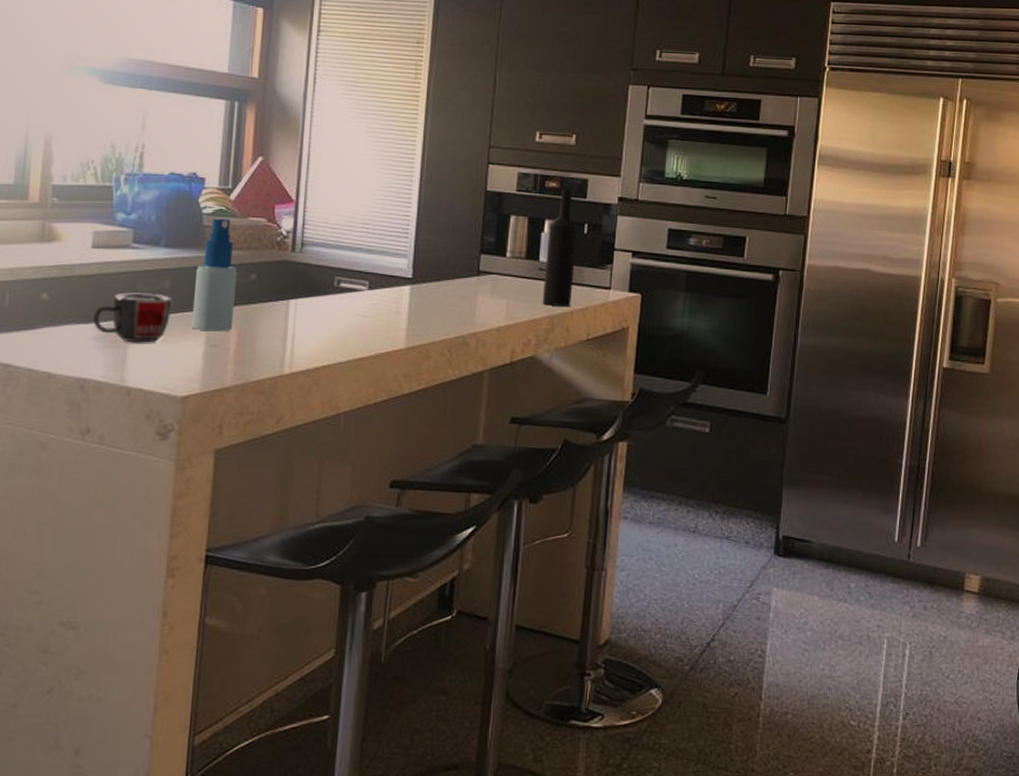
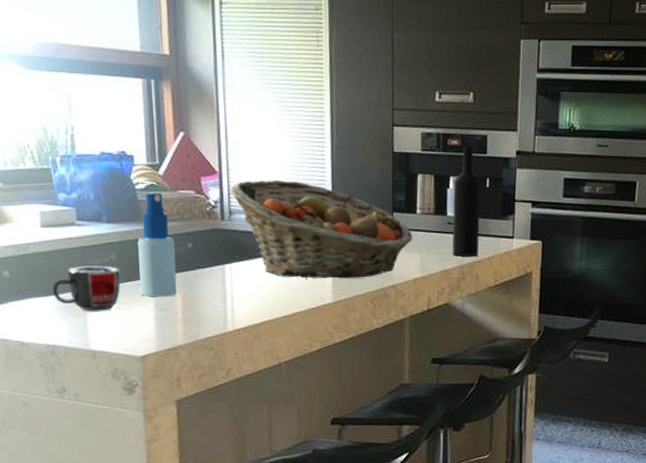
fruit basket: none [305,211,501,323] -> present [230,179,413,279]

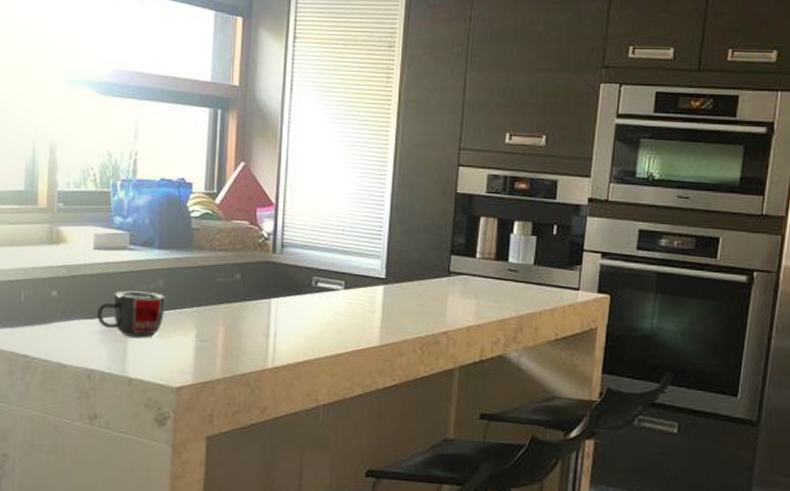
spray bottle: present [138,193,177,297] -> none [183,222,224,328]
fruit basket: present [230,179,413,279] -> none [285,214,470,322]
wine bottle: present [452,146,481,257] -> none [511,191,547,307]

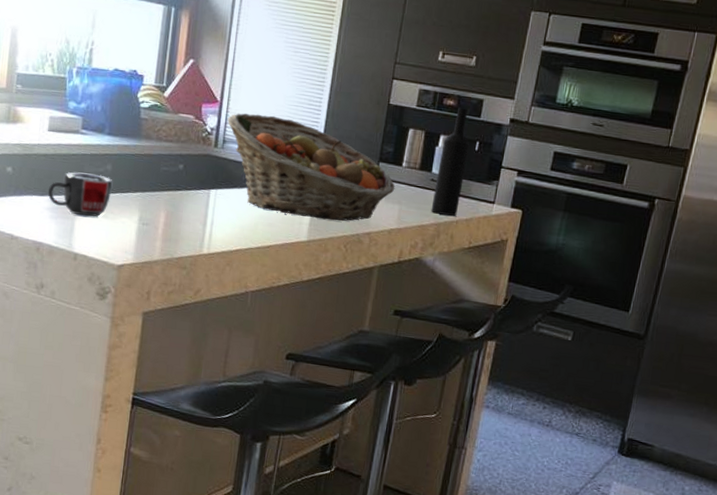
fruit basket: none [285,214,470,322] -> present [227,113,395,221]
wine bottle: none [511,191,547,307] -> present [431,108,470,216]

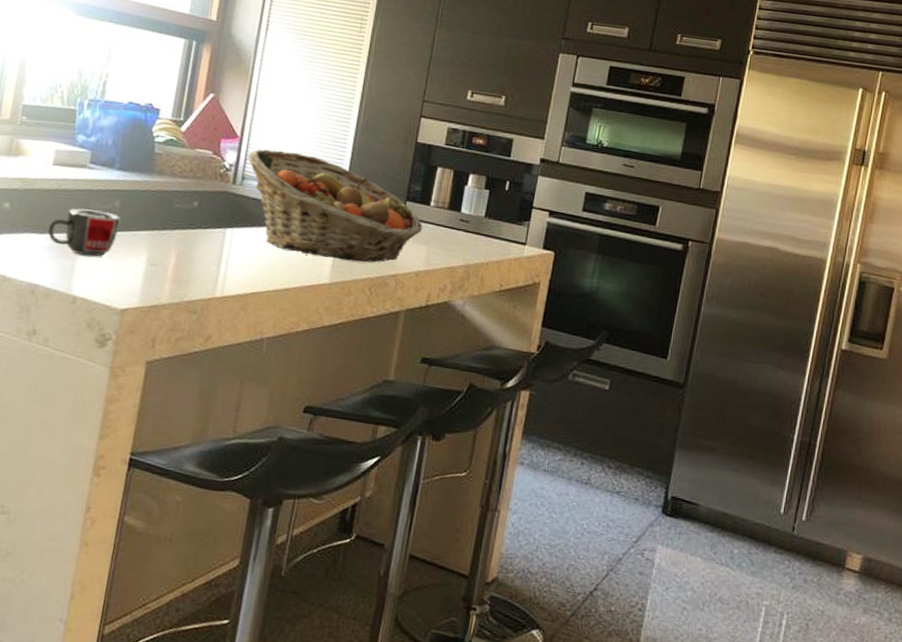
wine bottle: present [431,108,470,216] -> none [460,147,500,258]

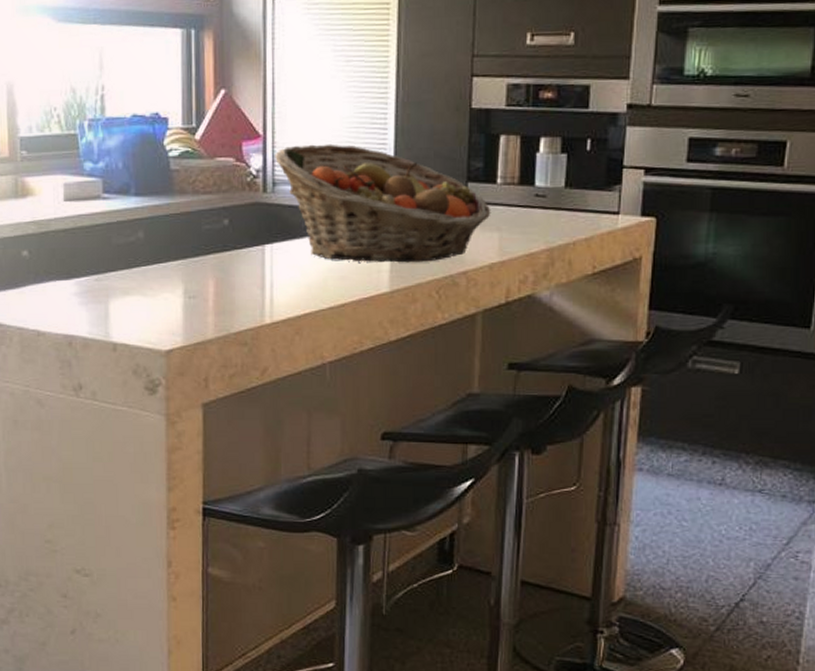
mug: present [47,208,121,258] -> none [73,245,148,297]

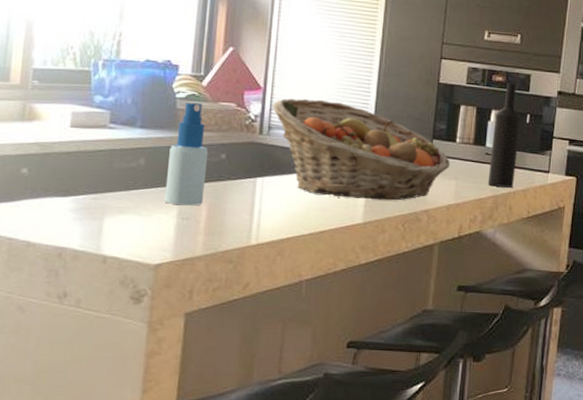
spray bottle: none [168,161,210,282] -> present [164,103,208,206]
wine bottle: none [539,99,580,237] -> present [487,83,521,187]

